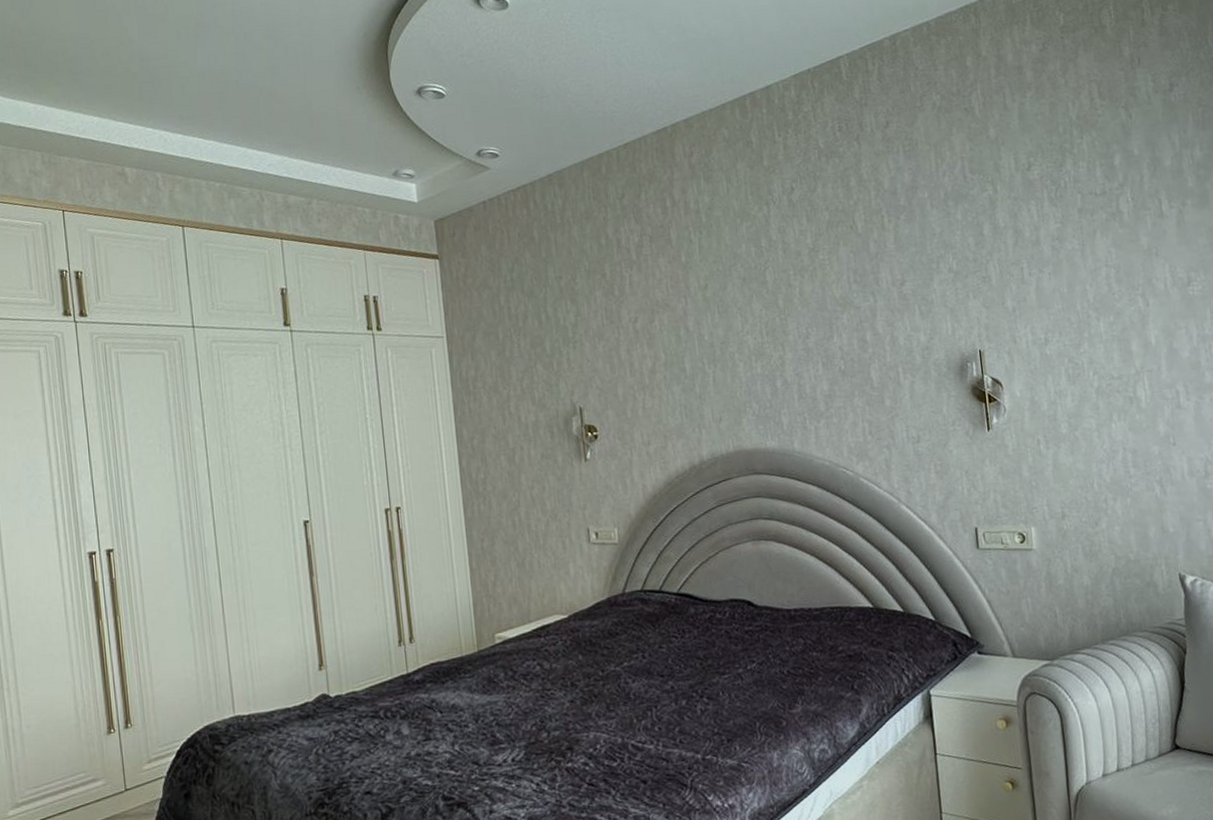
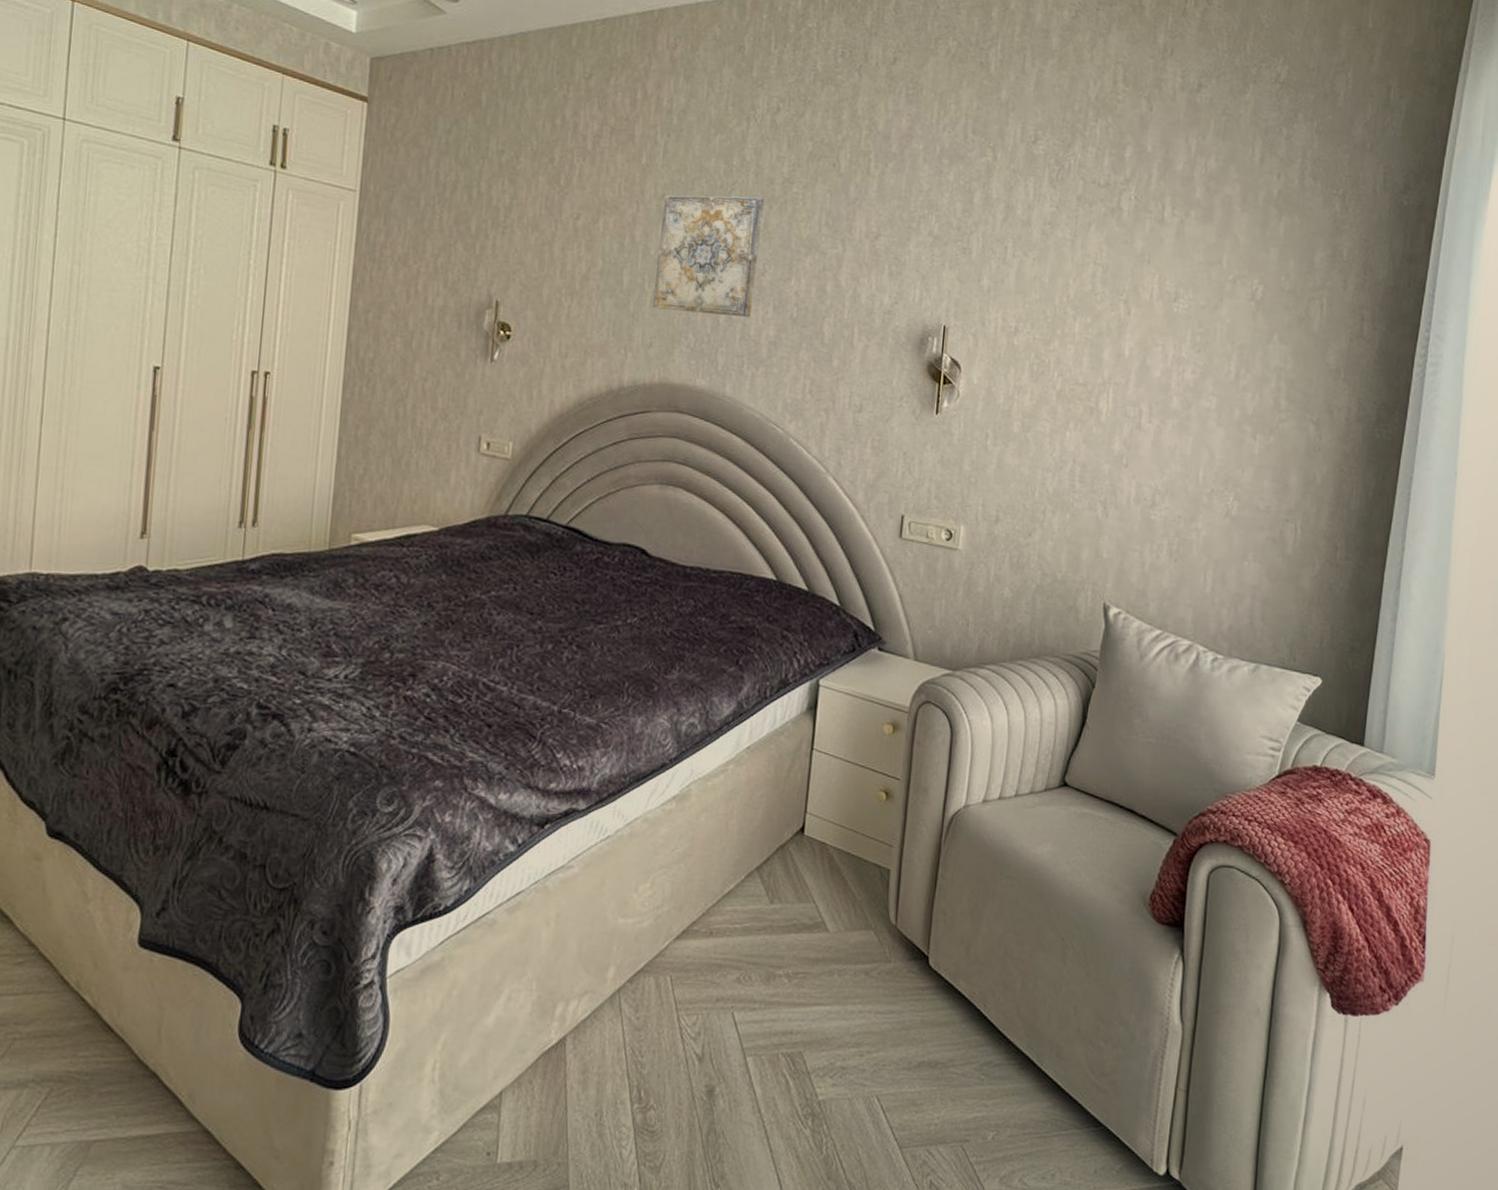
wall art: none [707,270,804,387] -> present [653,195,764,317]

